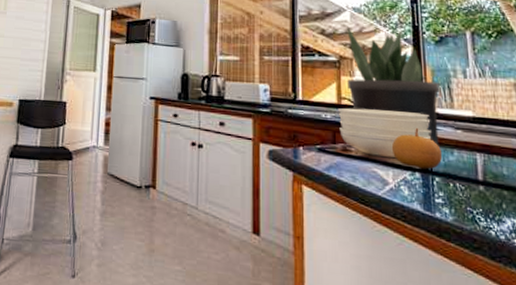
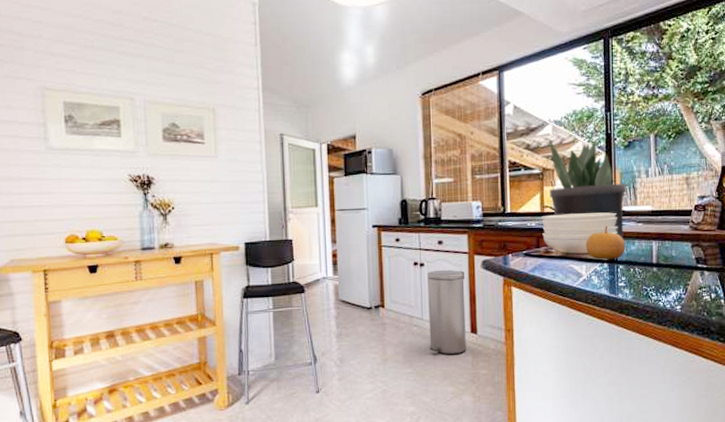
pedal bin: none [204,154,247,259] -> present [426,269,466,356]

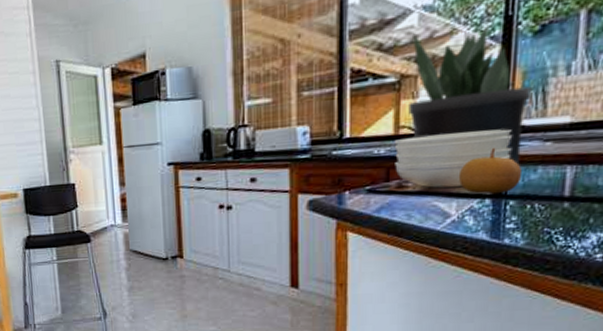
pedal bin: present [426,269,466,356] -> none [235,212,284,313]

